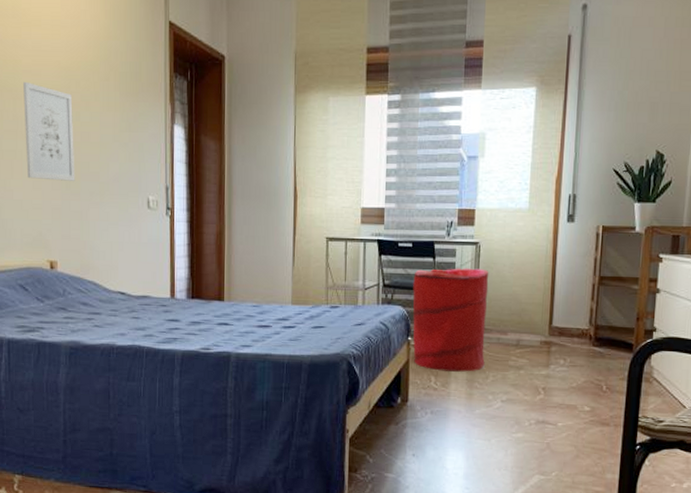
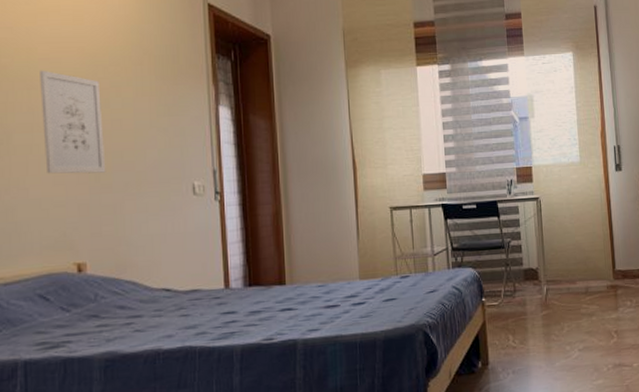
laundry hamper: present [412,268,489,372] -> none [481,222,559,329]

